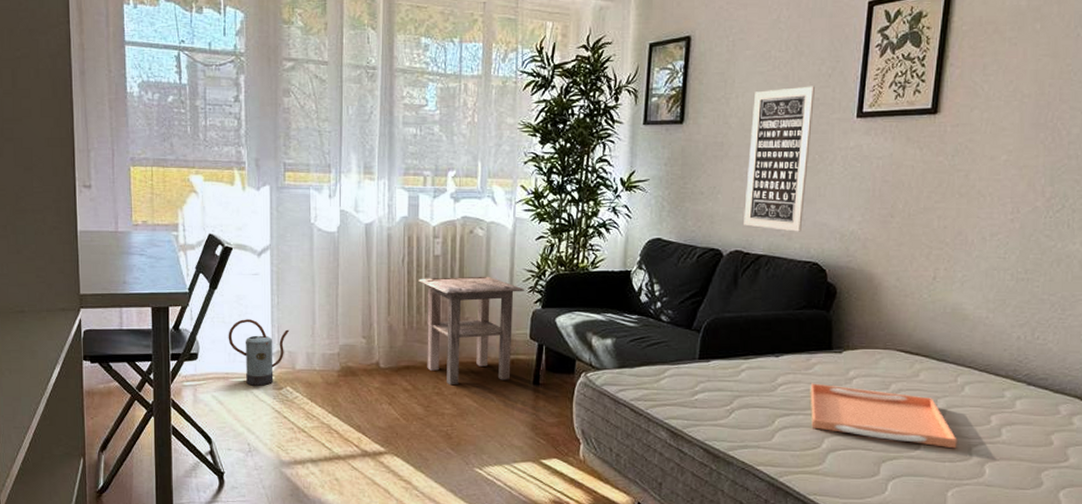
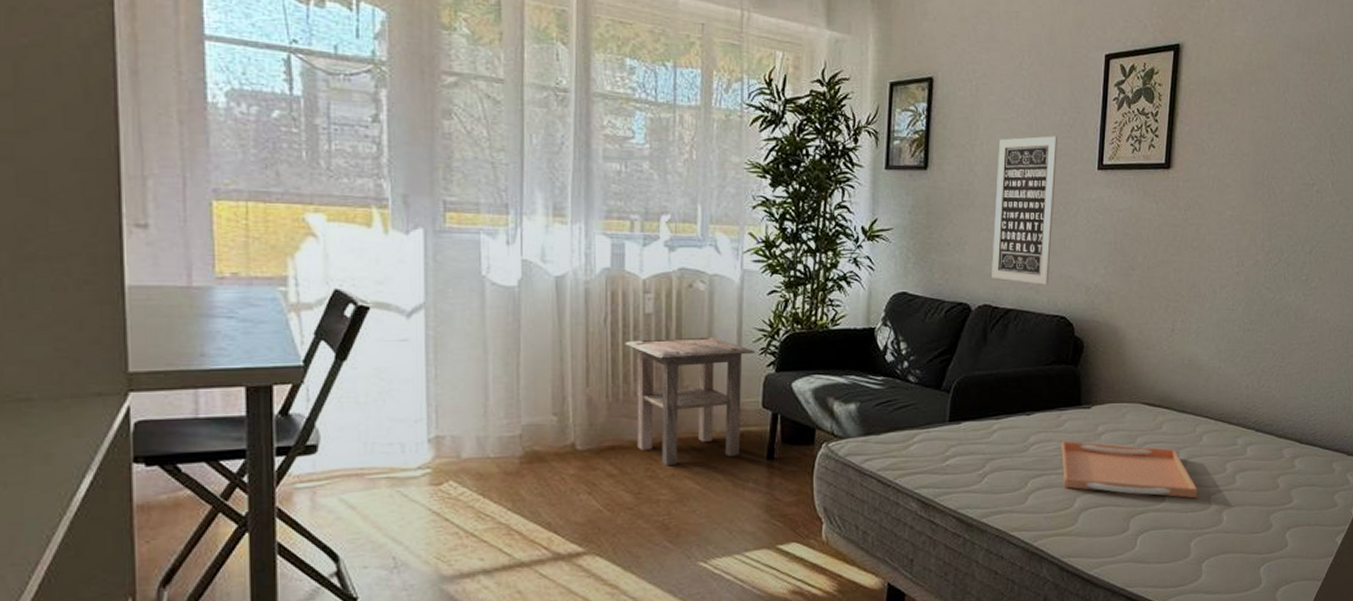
watering can: present [228,319,290,386] -> none [363,397,453,483]

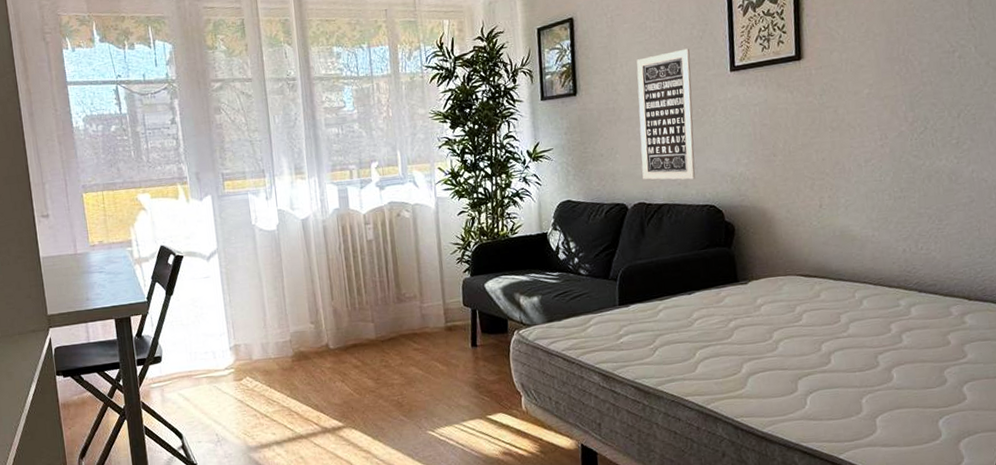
side table: present [625,336,756,467] -> none [356,253,454,357]
serving tray: present [1061,440,1198,499] -> none [723,313,864,359]

